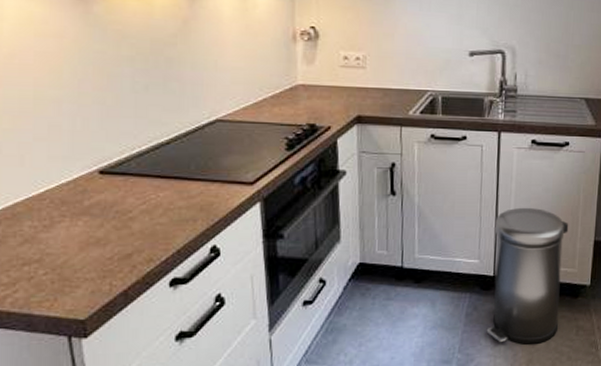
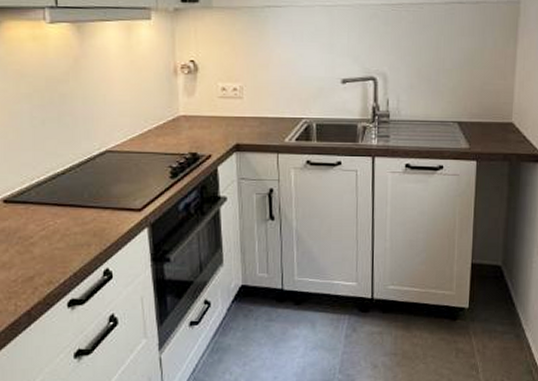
pedal bin: present [486,207,569,345] -> none [366,230,445,366]

